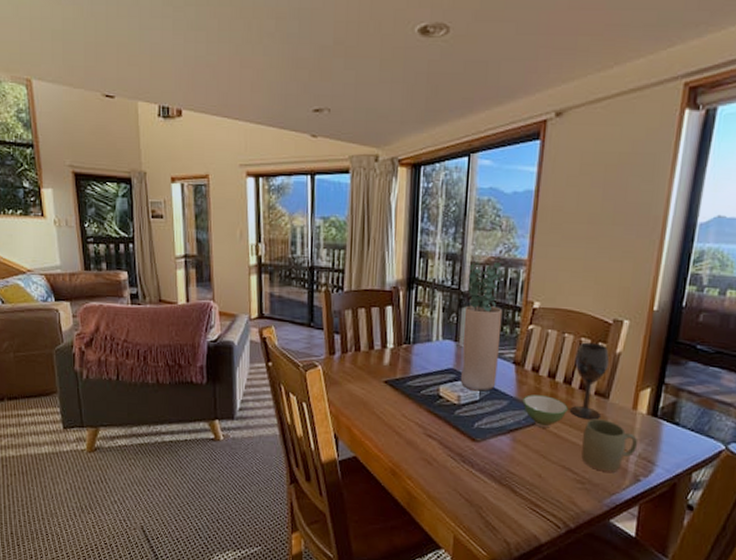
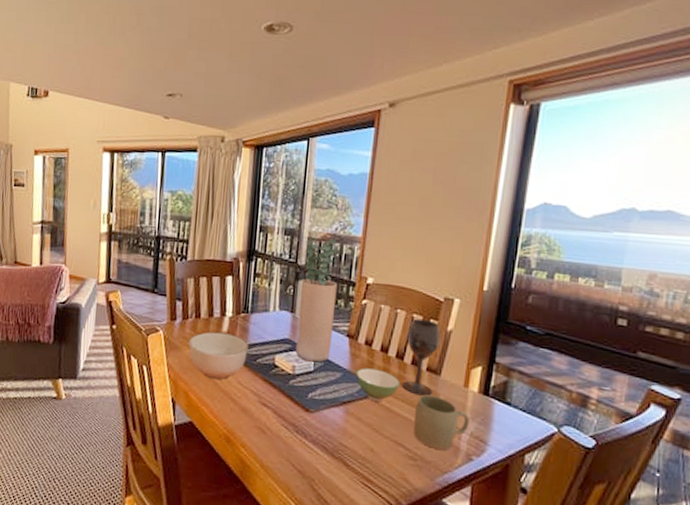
bowl: none [349,365,413,414] -> present [188,332,249,380]

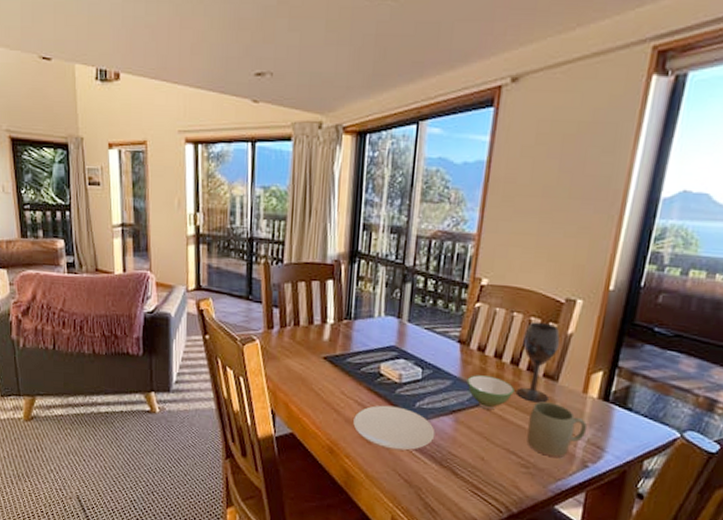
bowl: present [188,332,249,380] -> none [287,340,353,390]
plate: none [249,395,327,441] -> present [353,405,435,451]
vase: present [295,227,339,363] -> none [402,223,451,371]

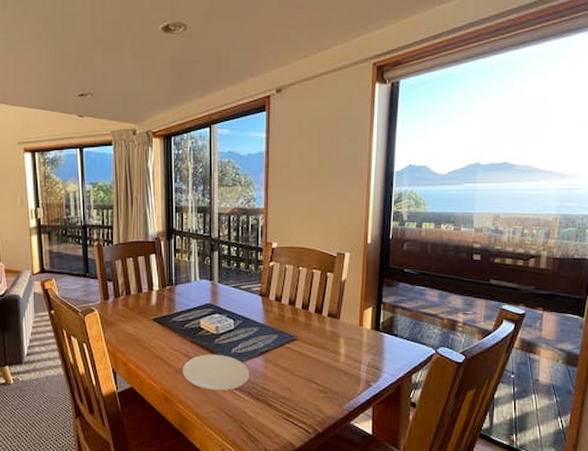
bowl: present [466,375,515,410] -> none [270,320,307,348]
wine glass: present [517,321,561,403] -> none [310,273,337,338]
mug: present [527,401,588,458] -> none [321,336,367,381]

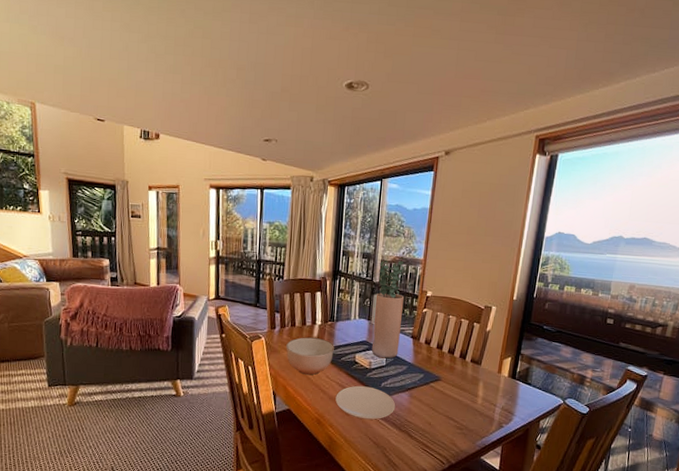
bowl: none [122,305,177,348] -> present [286,337,335,375]
vase: none [216,201,248,321] -> present [371,251,406,359]

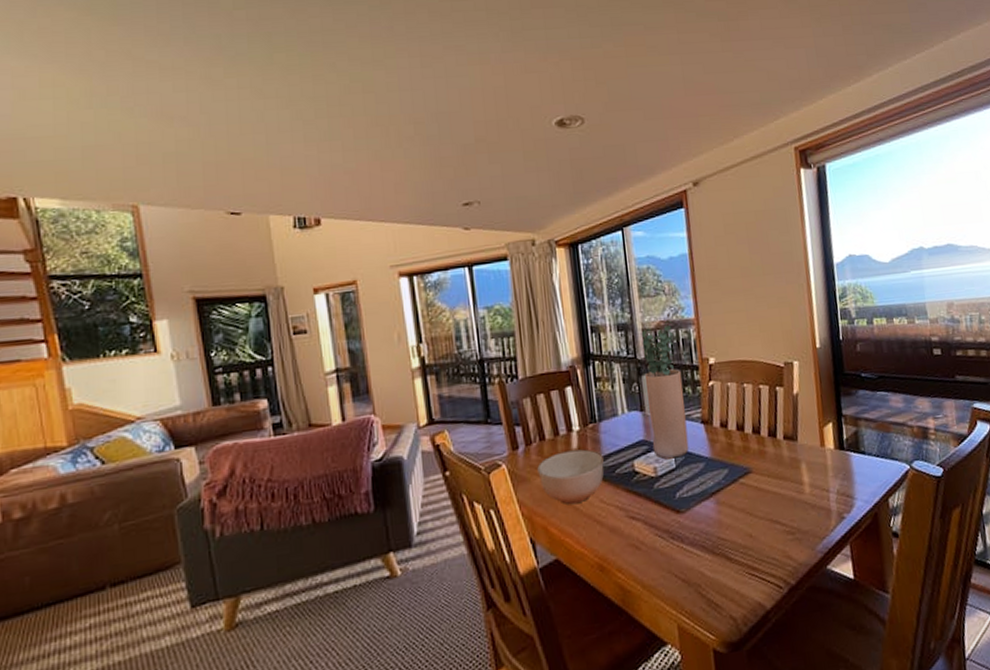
plate: present [335,385,396,420] -> none [618,501,702,551]

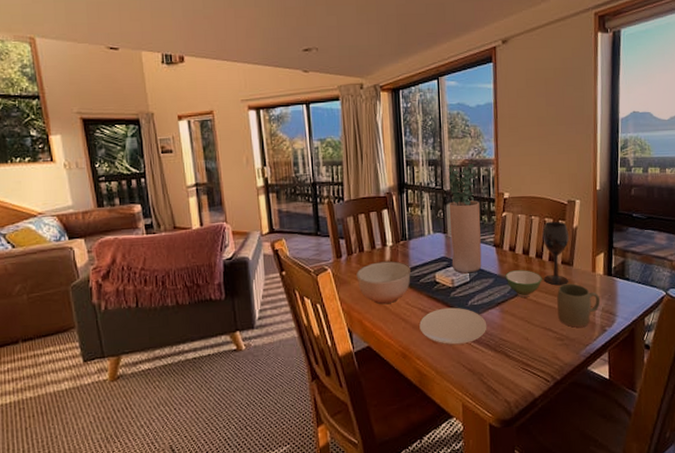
plate: none [618,501,702,551] -> present [419,307,487,345]
bowl: none [718,449,763,484] -> present [505,270,542,298]
wine glass: none [758,388,794,466] -> present [542,221,570,286]
mug: none [781,462,834,517] -> present [556,283,601,328]

